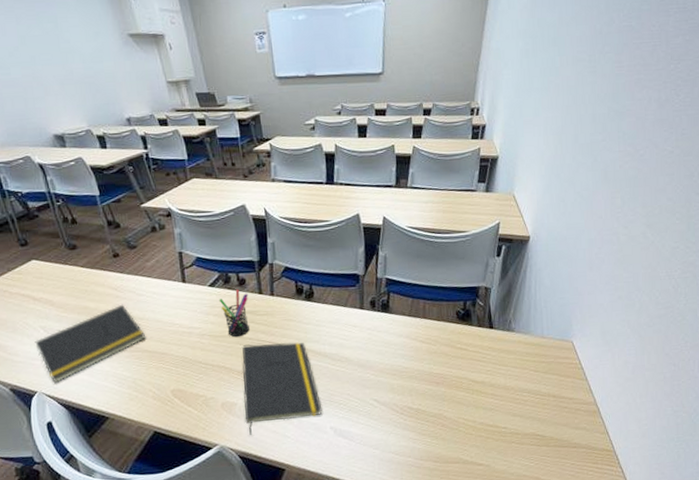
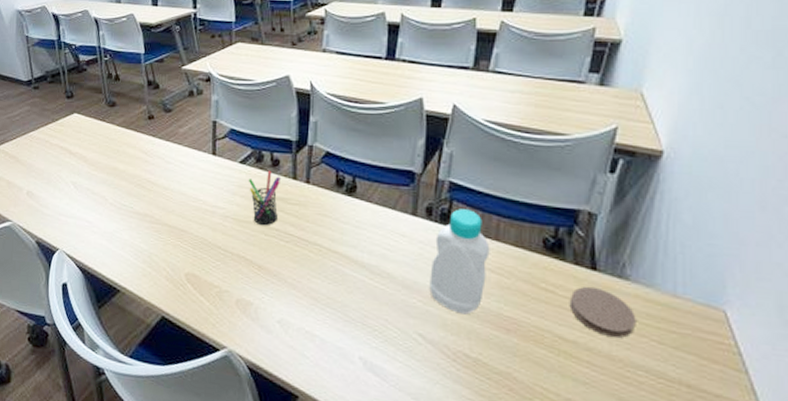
notepad: present [35,304,146,384] -> none [64,170,168,244]
notepad: present [241,342,322,435] -> none [259,236,352,345]
bottle: none [378,298,420,378] -> present [429,209,490,315]
coaster: none [477,340,520,374] -> present [569,286,636,338]

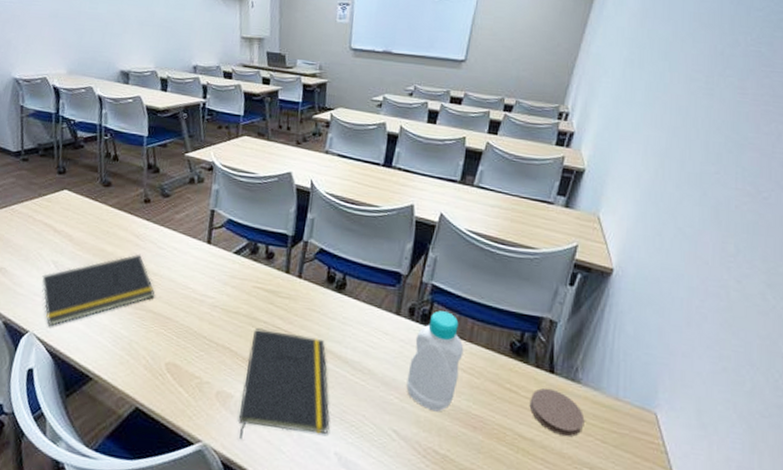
notepad: none [64,170,168,244] -> present [41,254,155,327]
pen holder: present [248,170,282,226] -> none [241,262,275,318]
notepad: none [259,236,352,345] -> present [238,328,330,439]

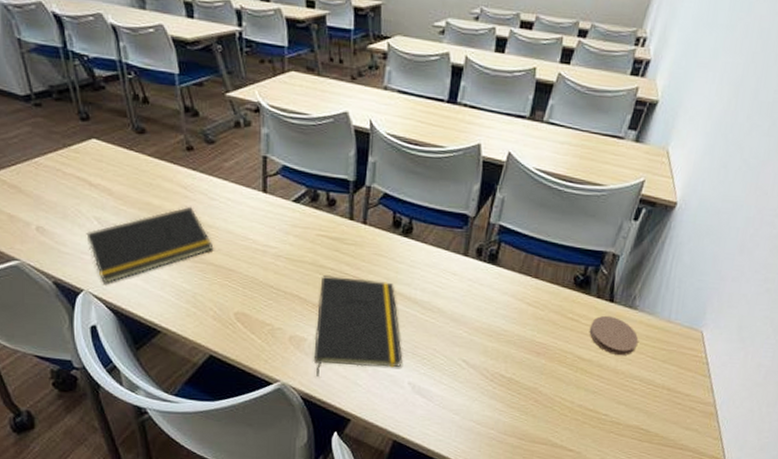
bottle: present [406,310,464,412] -> none [474,250,530,342]

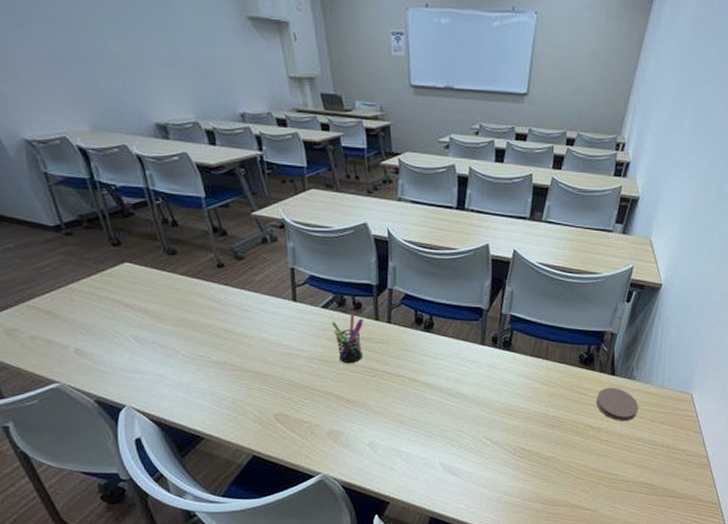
notepad: present [86,206,214,284] -> none [125,319,250,398]
pen holder: none [302,210,338,266] -> present [331,313,364,364]
notepad: present [313,275,403,377] -> none [351,373,433,466]

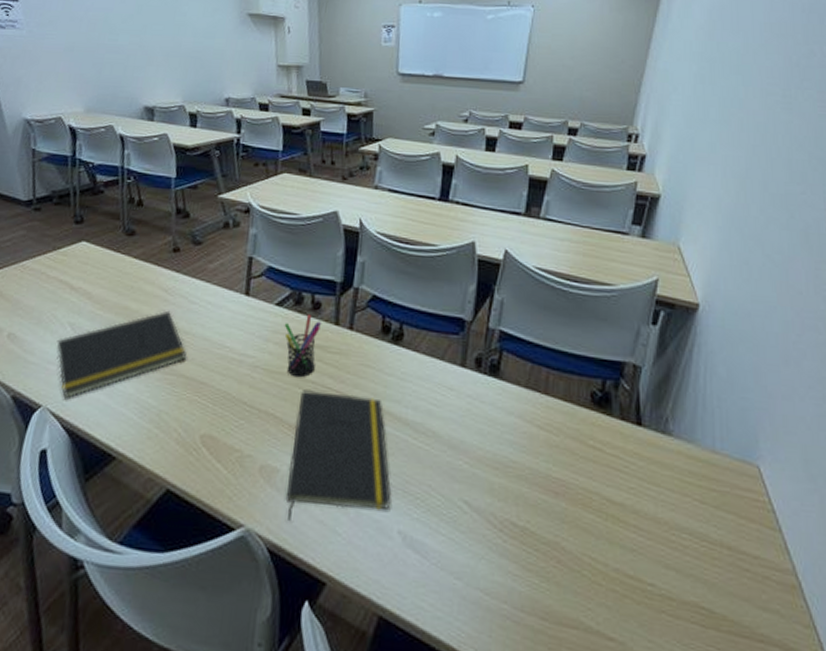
notepad: none [125,319,250,398] -> present [56,310,187,399]
notepad: none [351,373,433,466] -> present [285,390,392,521]
coaster: present [596,387,639,421] -> none [616,443,680,498]

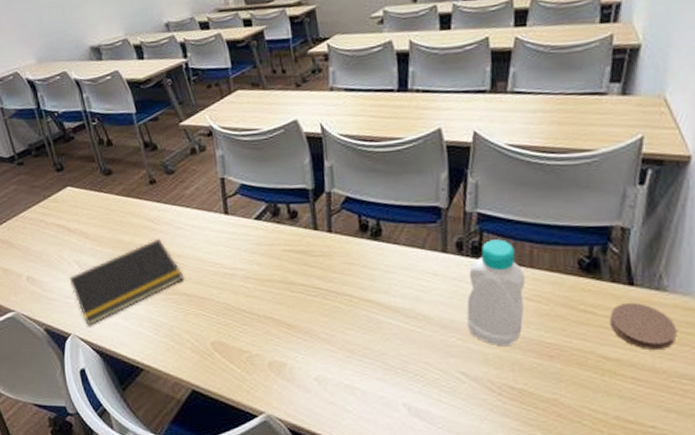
pen holder: present [284,314,322,378] -> none [266,223,302,283]
notepad: present [285,390,392,521] -> none [292,291,393,404]
bottle: none [476,360,539,477] -> present [466,239,526,347]
coaster: none [616,443,680,498] -> present [609,302,677,349]

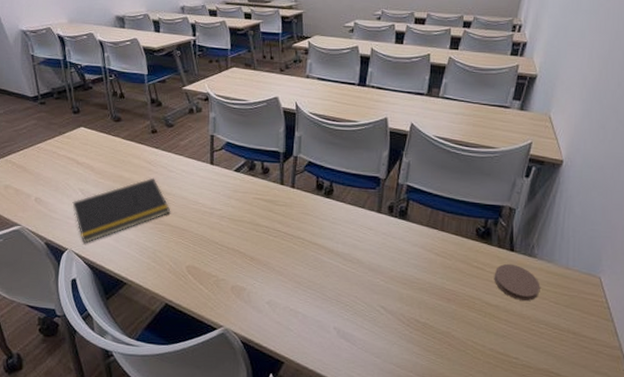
bottle: present [466,239,526,347] -> none [390,207,437,289]

